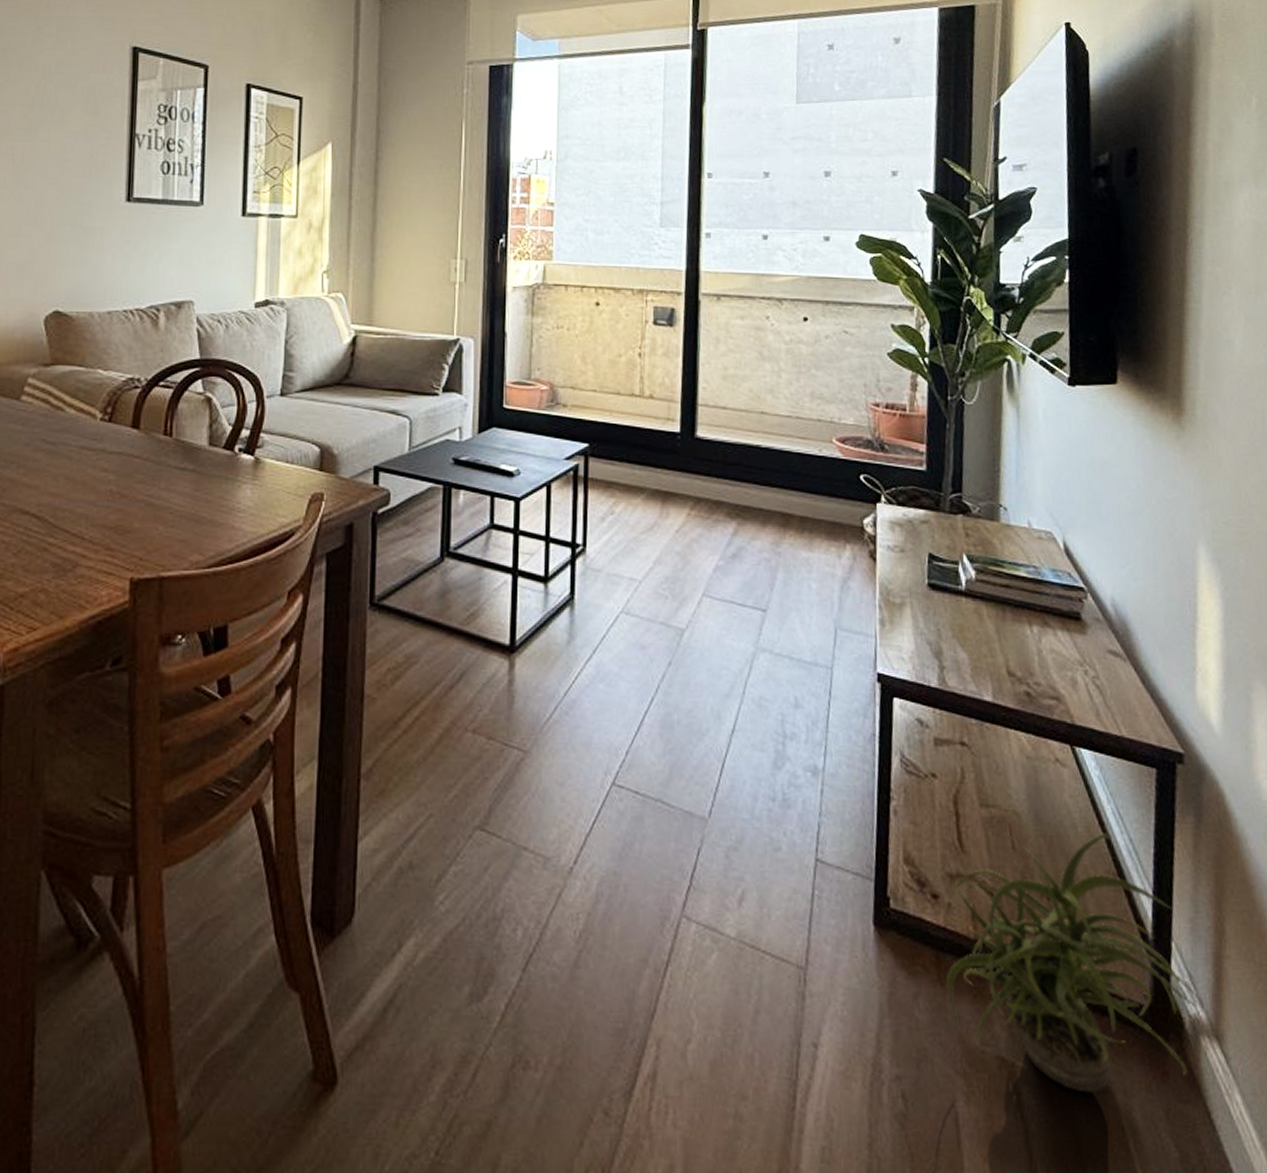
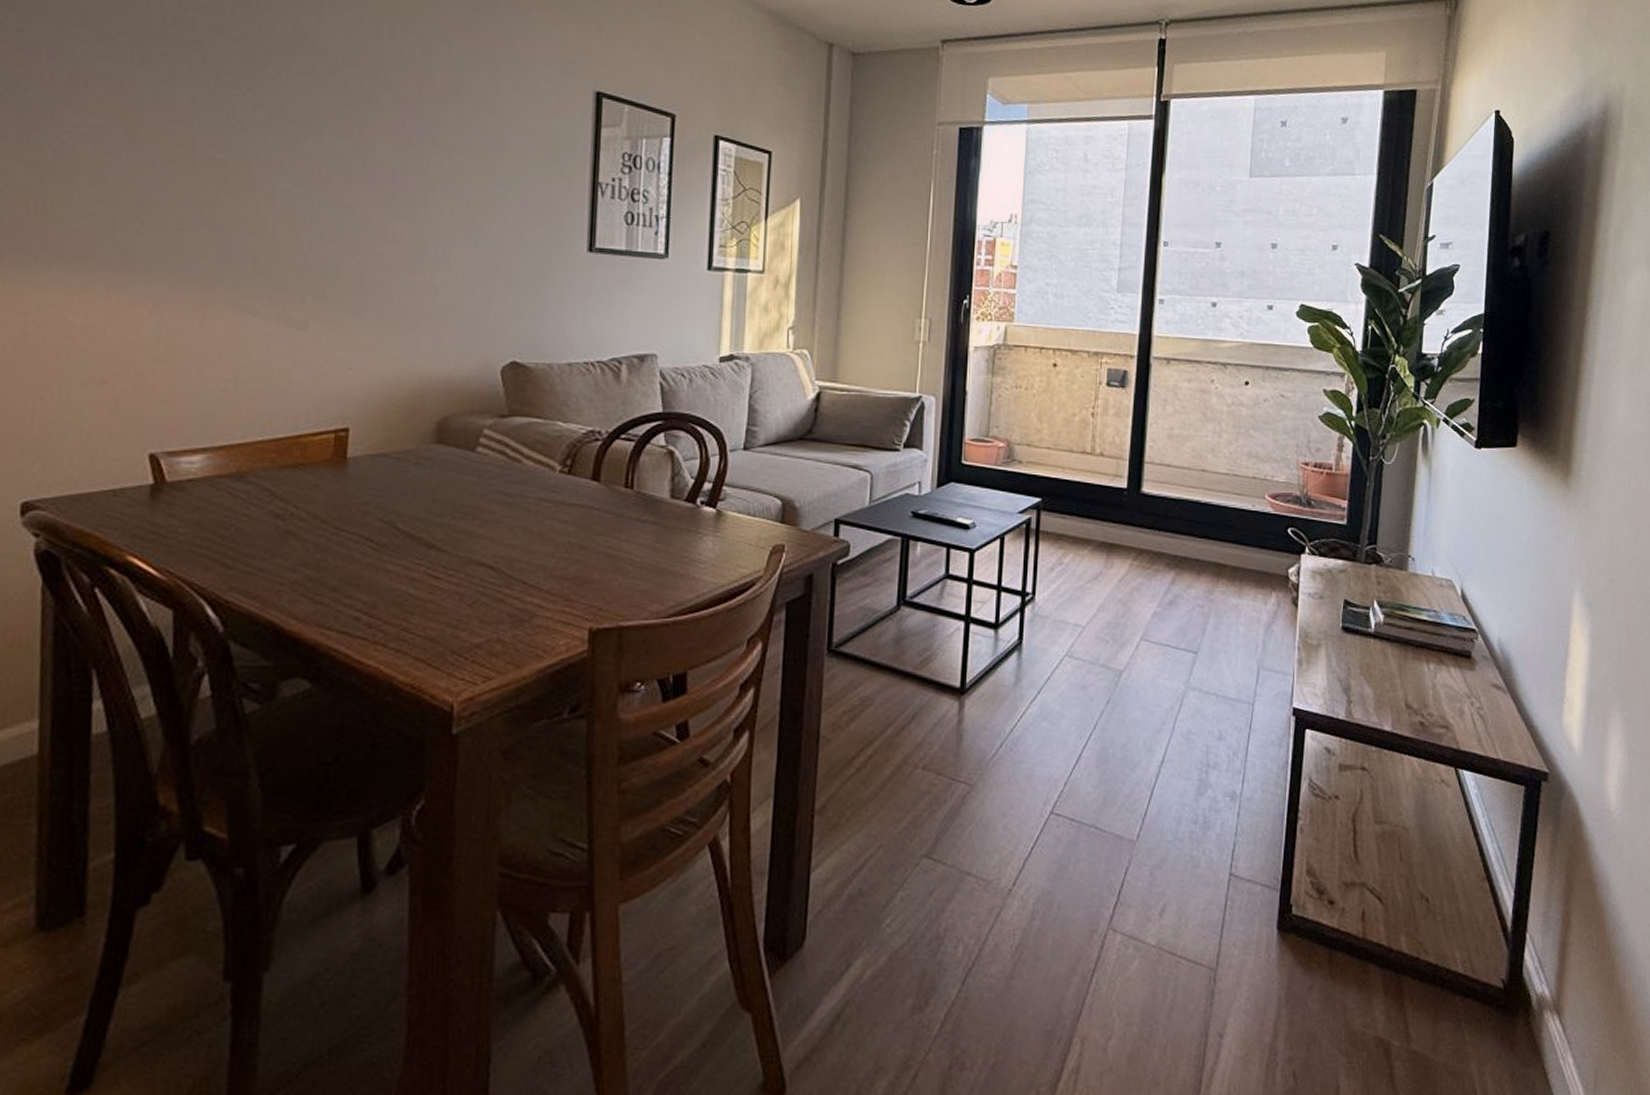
potted plant: present [945,833,1204,1093] -> none [1336,842,1548,1063]

